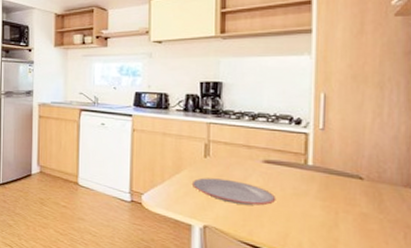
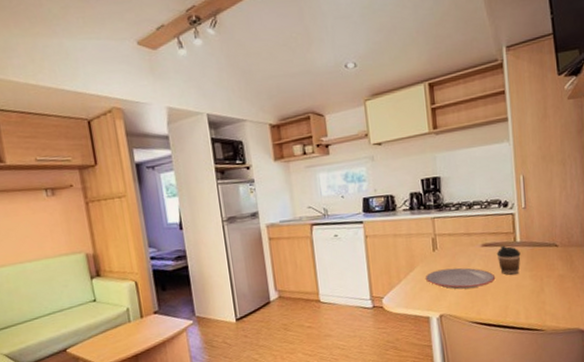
coffee cup: none [280,166,312,201] -> present [496,246,521,275]

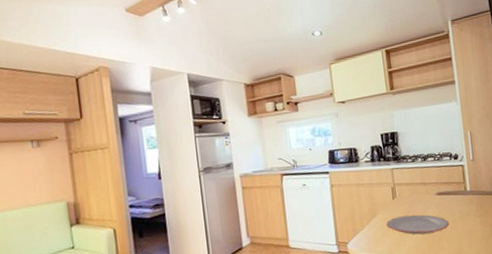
coffee cup: present [496,246,521,275] -> none [449,194,471,221]

